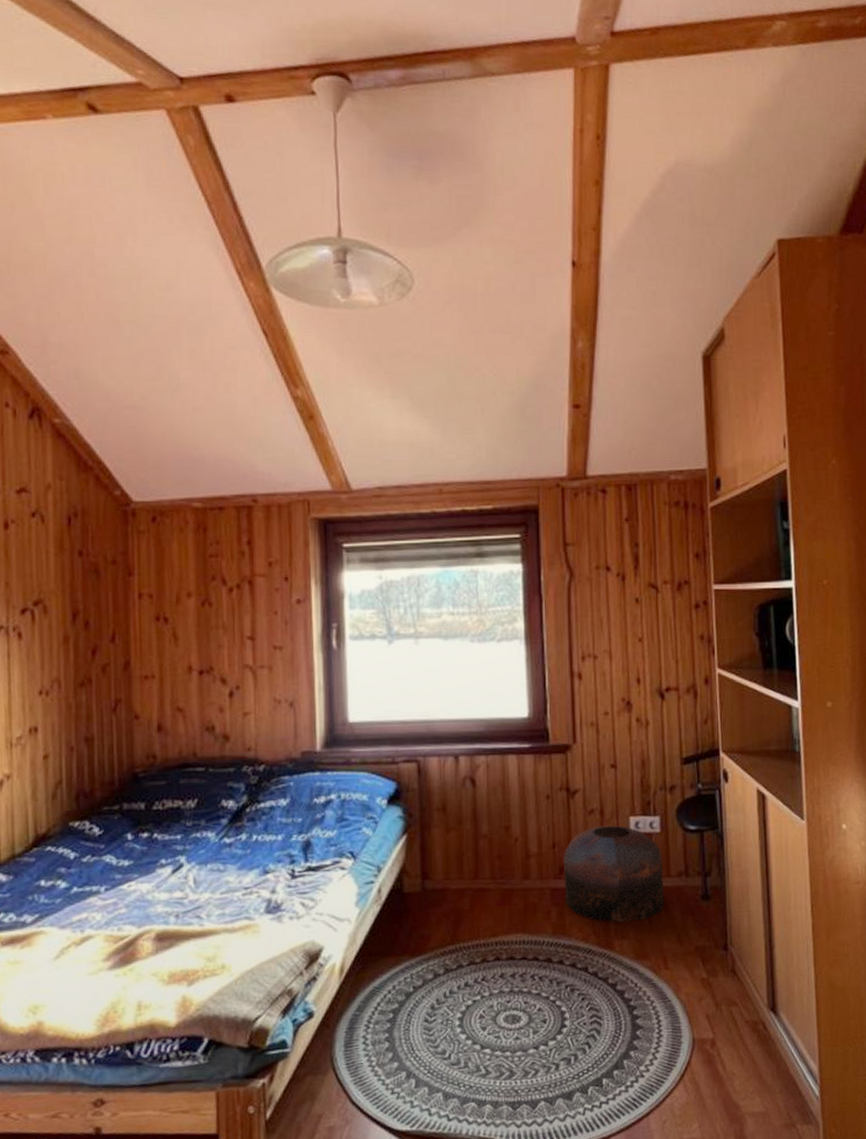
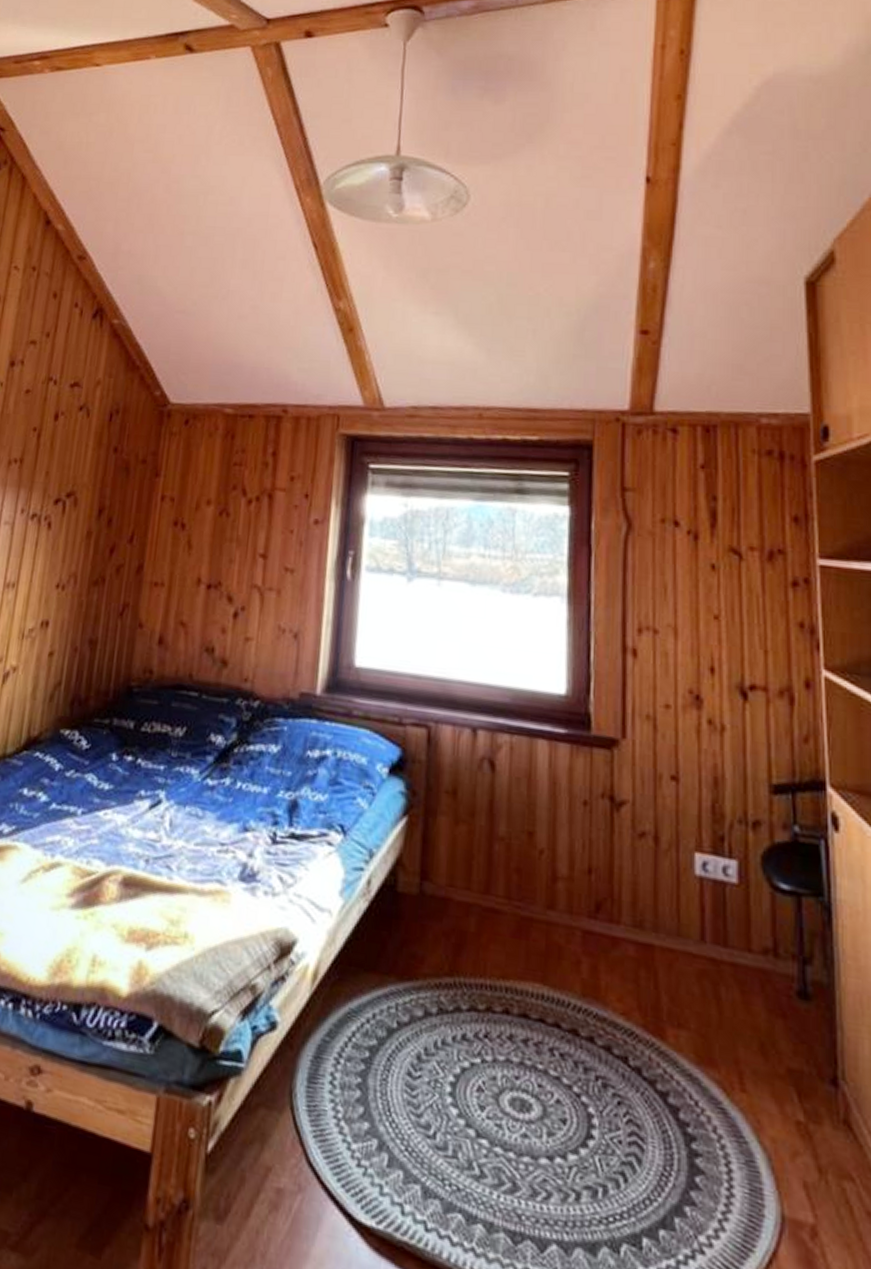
pouf: present [564,825,664,923] -> none [601,856,741,1008]

